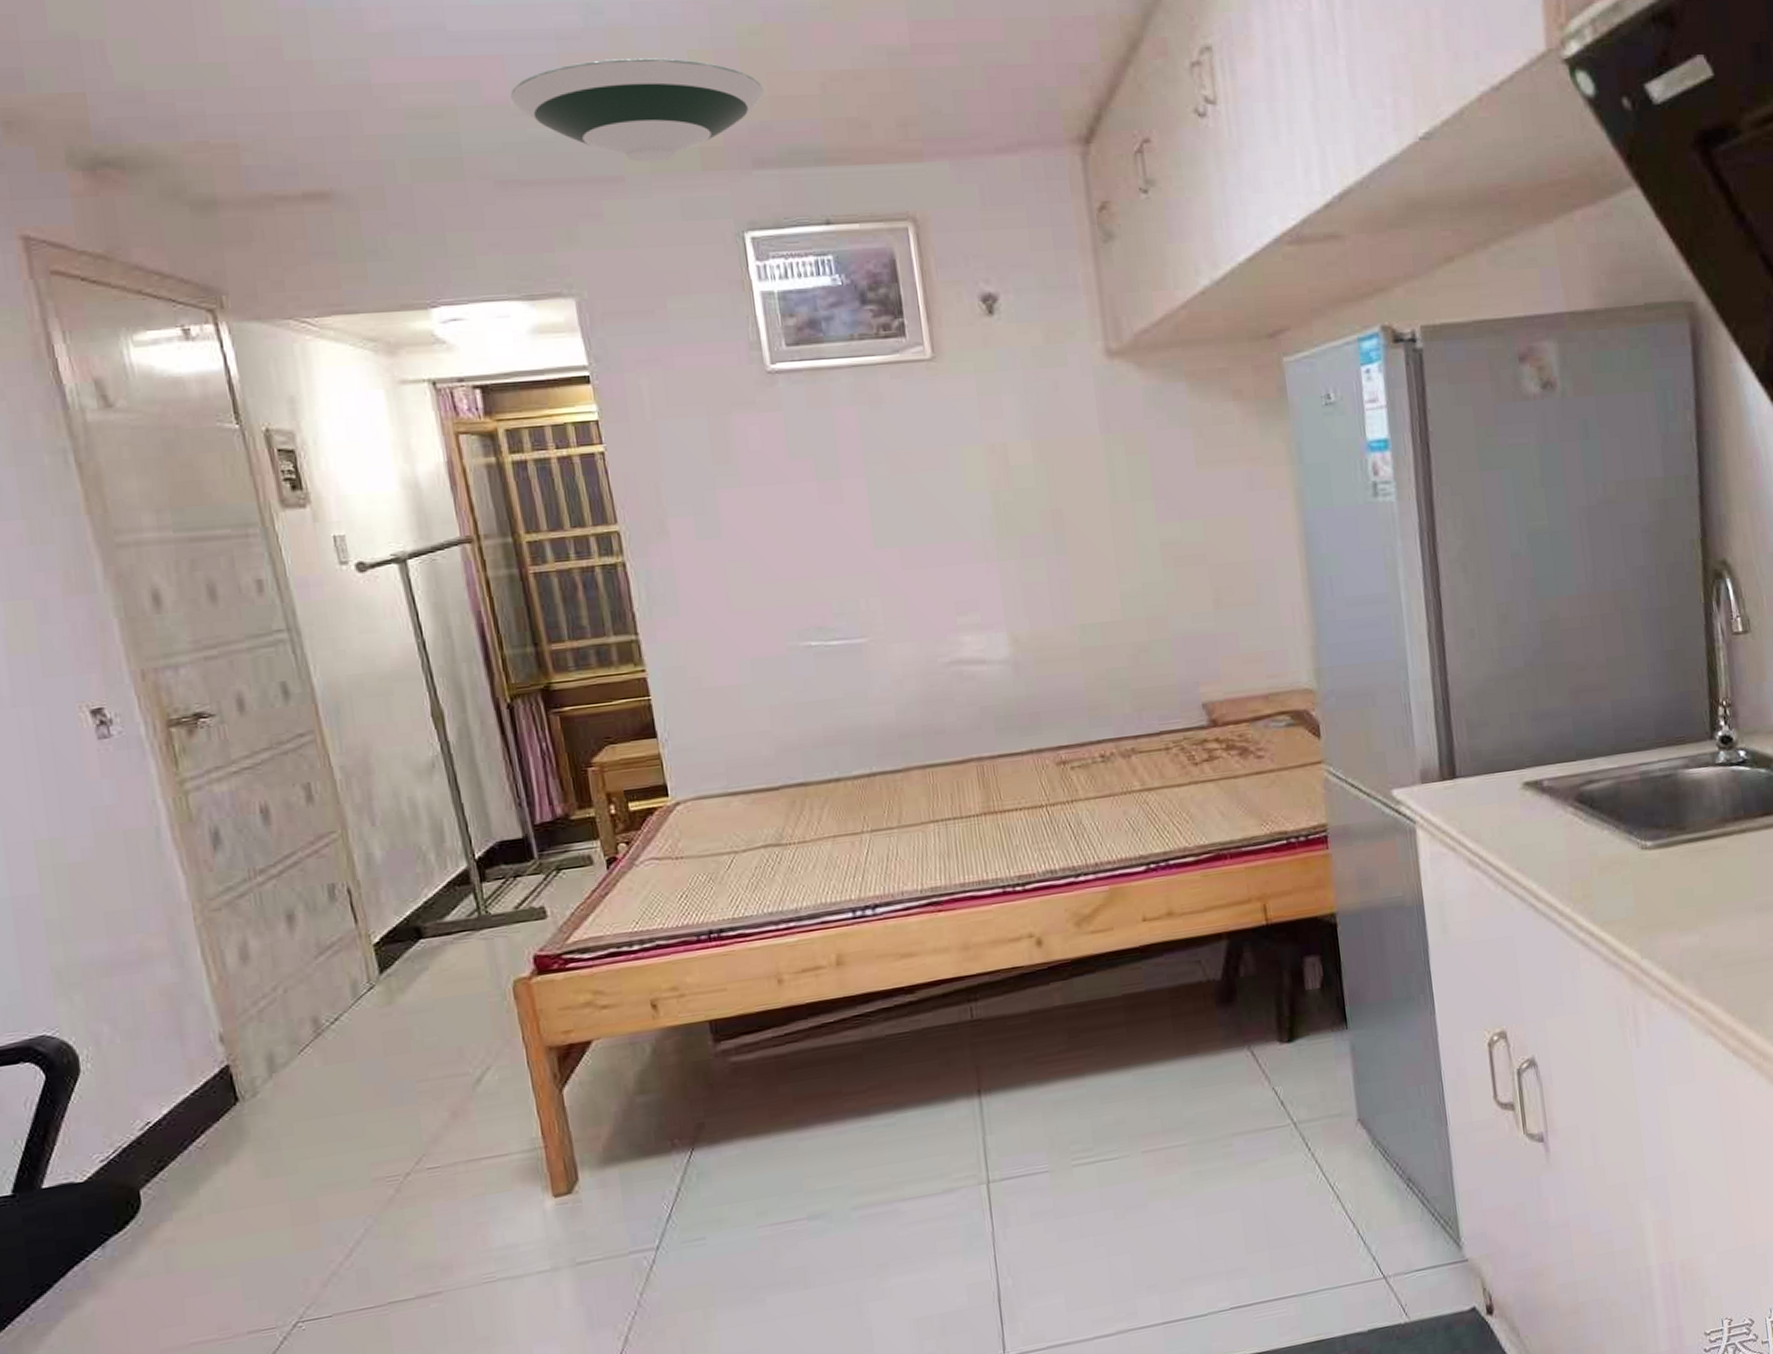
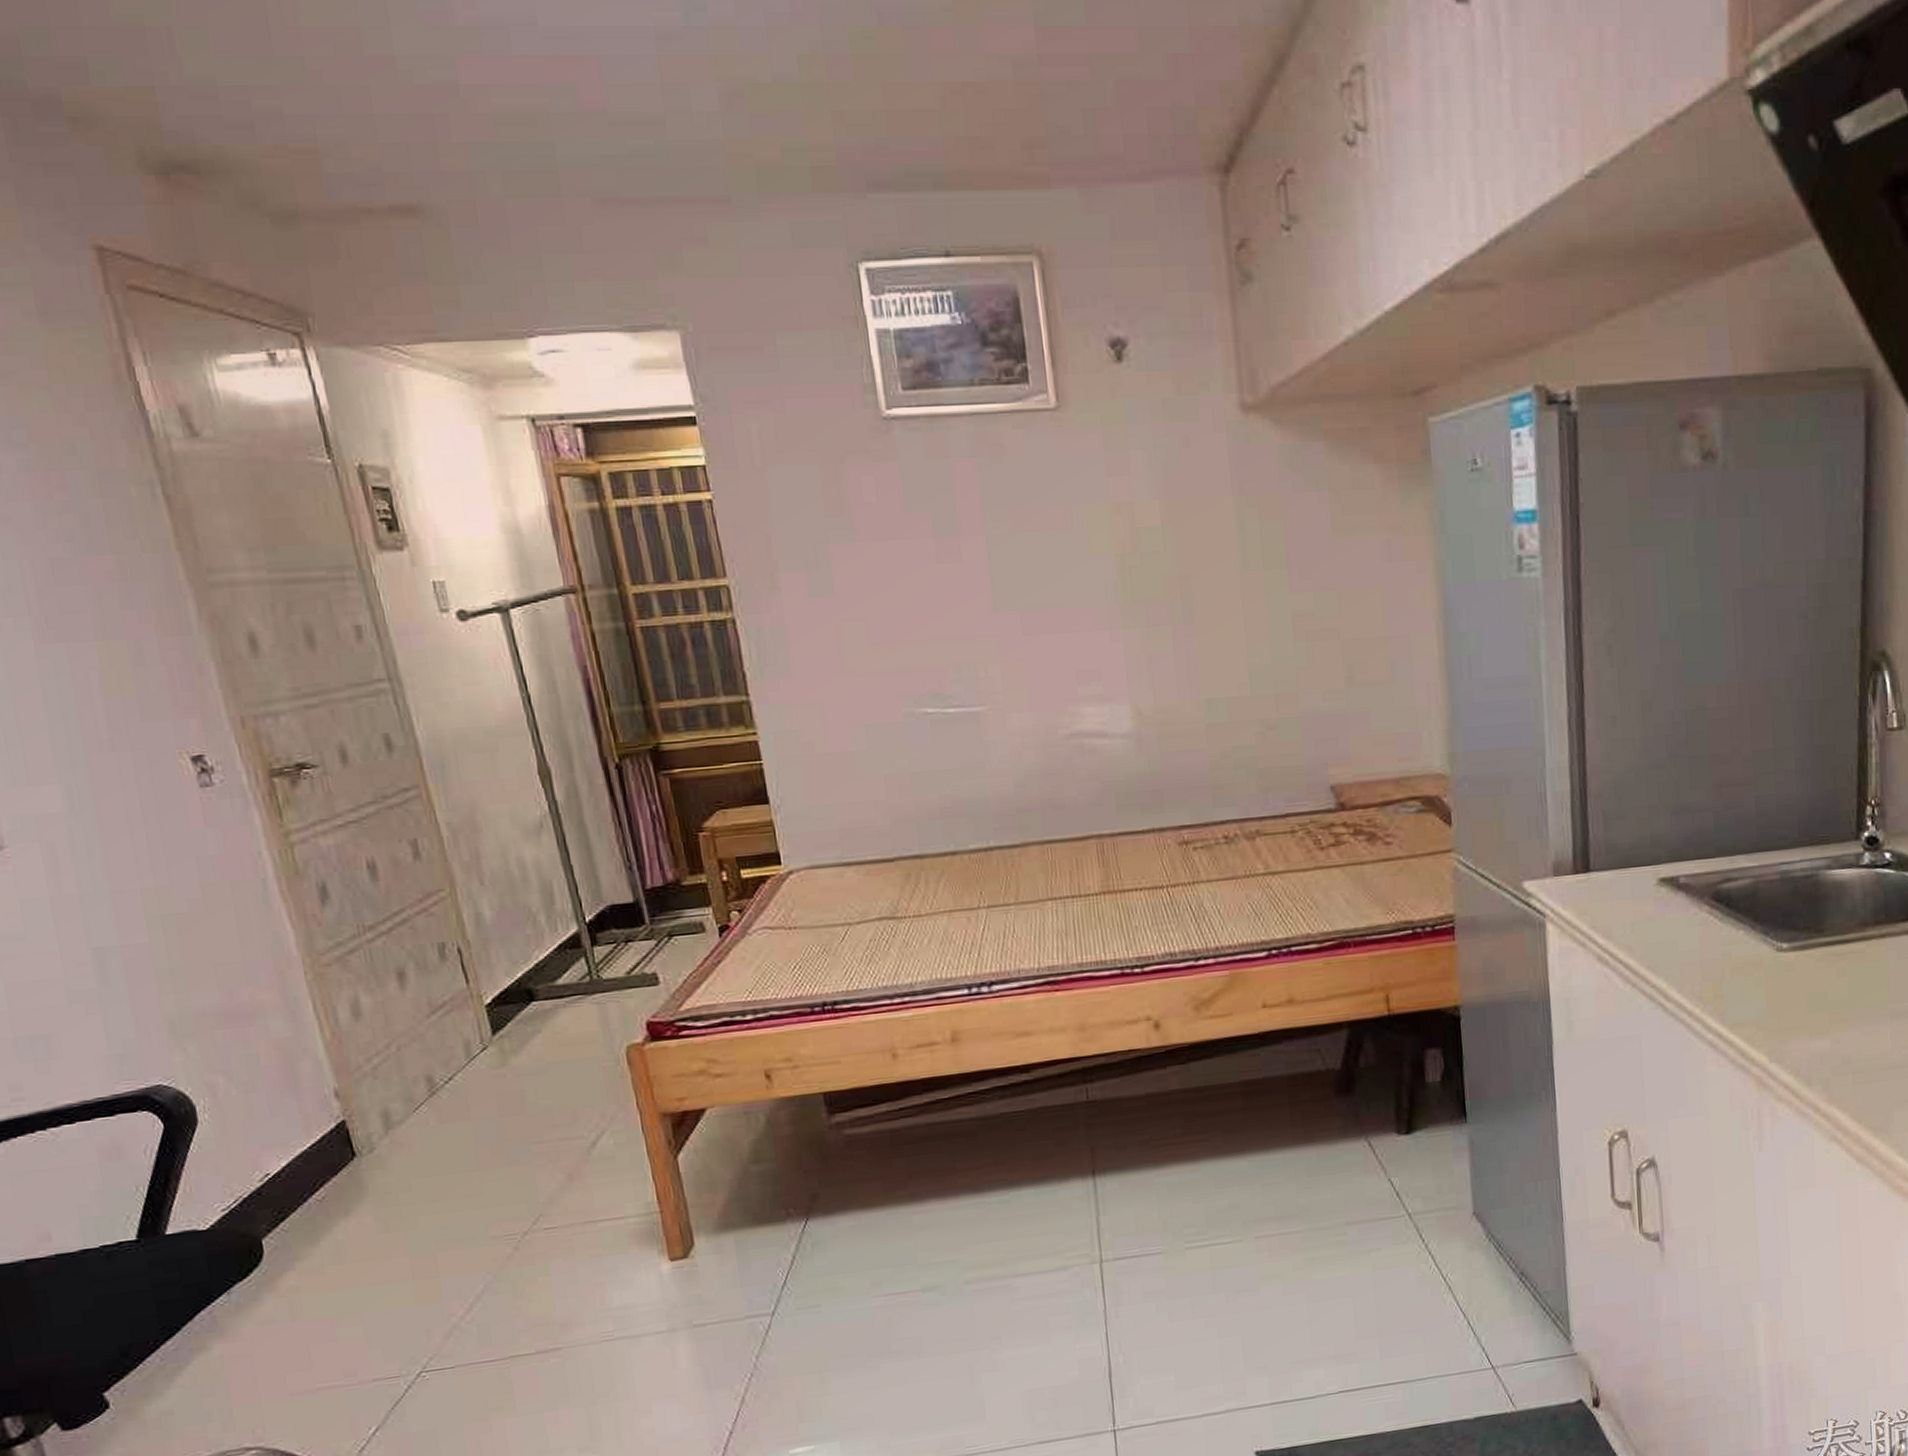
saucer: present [510,58,764,162] -> none [608,63,879,181]

